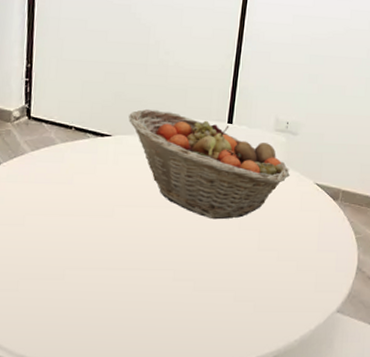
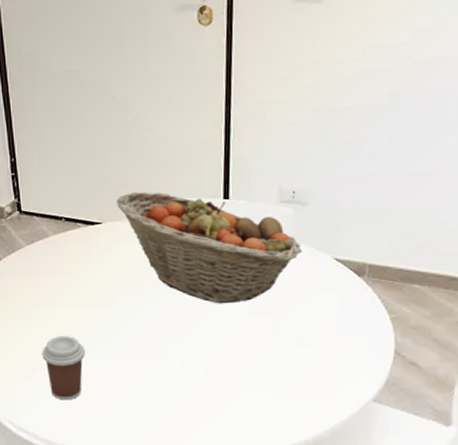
coffee cup: none [30,245,79,313] -> present [42,336,86,400]

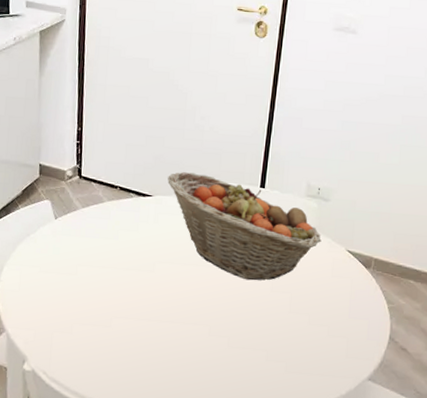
coffee cup: present [42,336,86,400] -> none [82,295,124,356]

